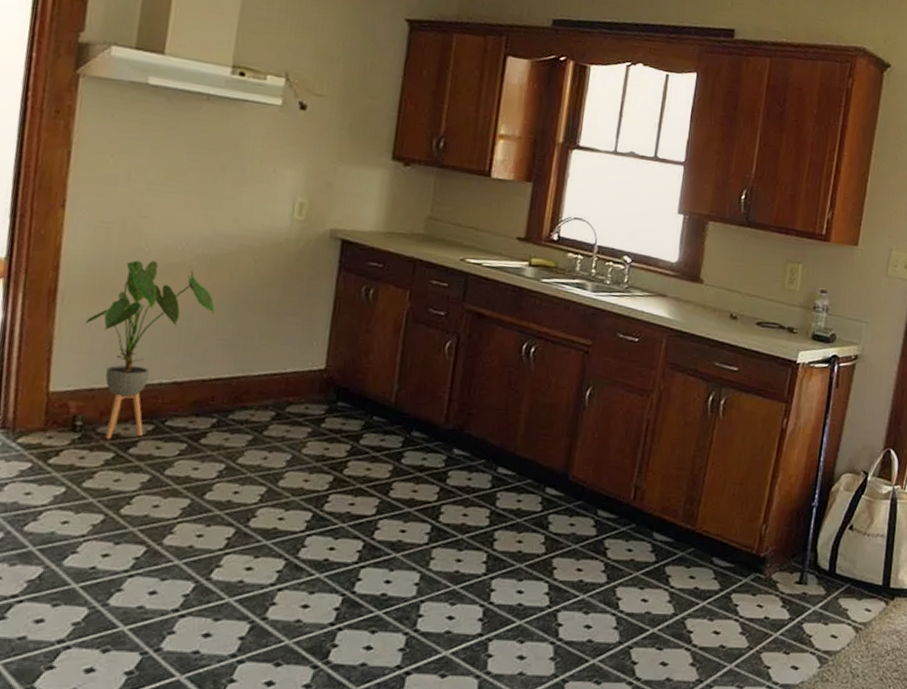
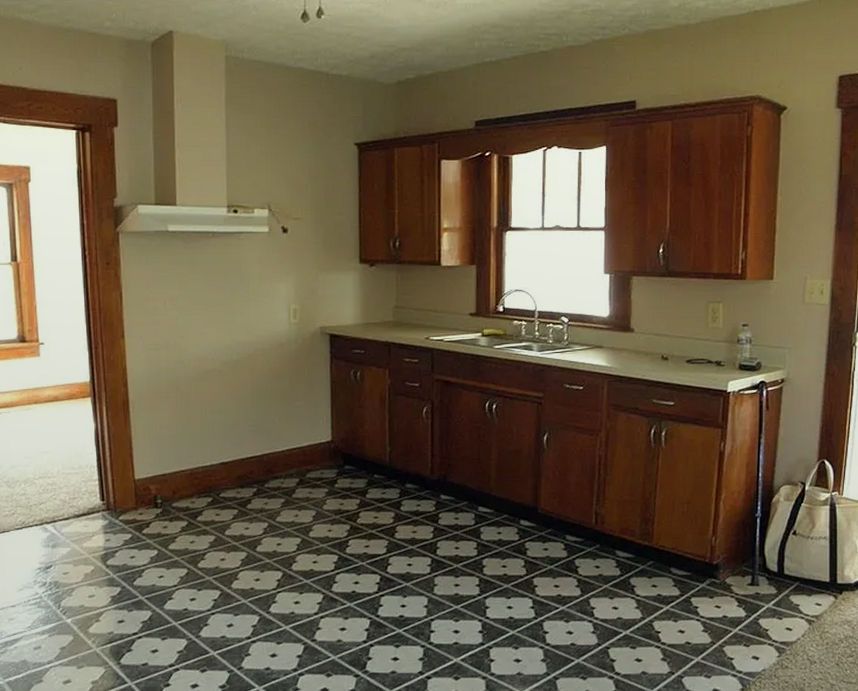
house plant: present [86,260,215,440] -> none [152,370,243,512]

